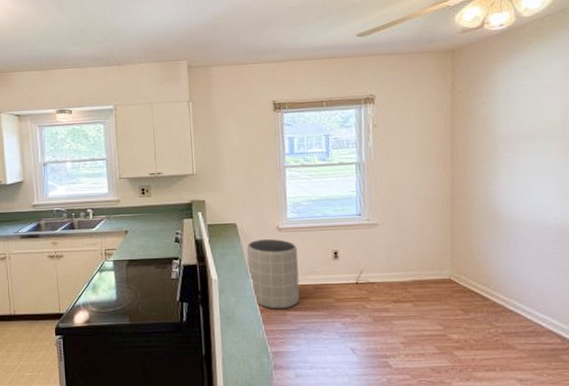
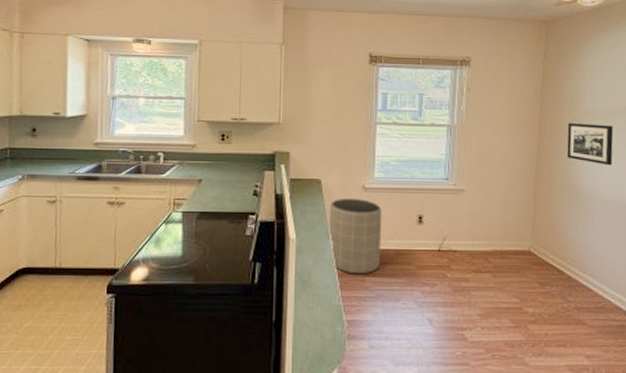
picture frame: none [481,148,534,190] -> present [567,123,614,166]

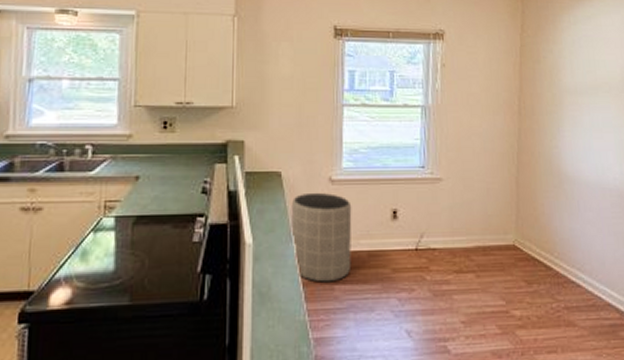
picture frame: present [567,123,614,166] -> none [548,101,596,147]

